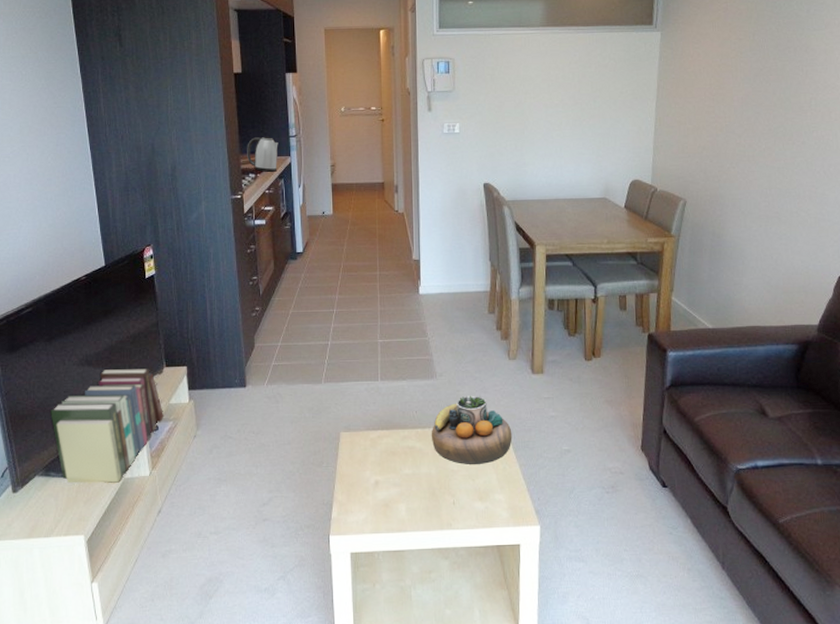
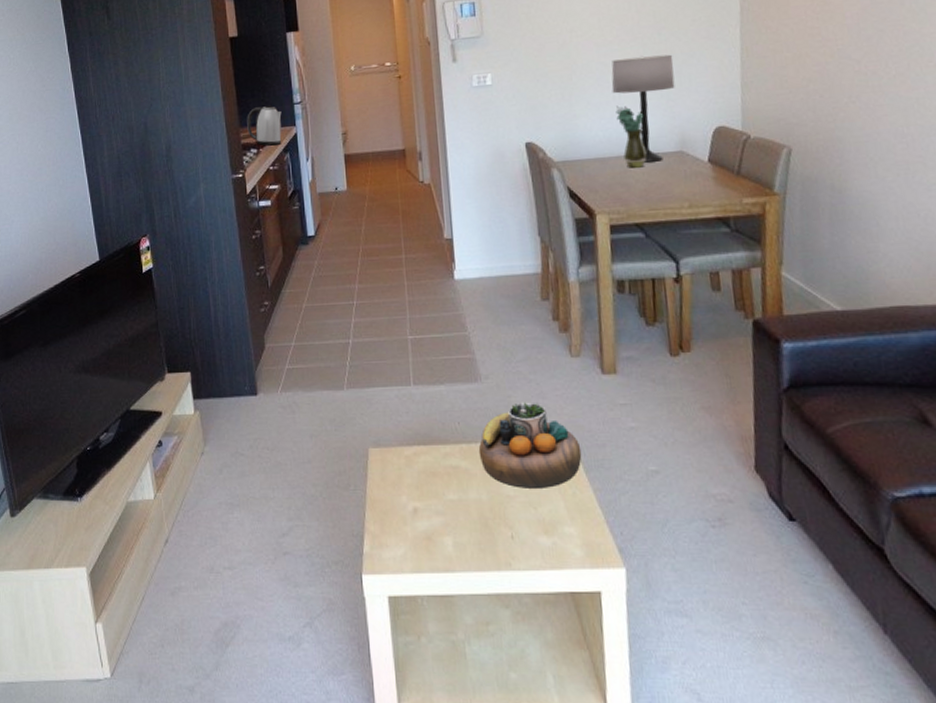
books: present [50,368,165,484] -> none [47,375,168,507]
table lamp: none [555,118,604,205] -> present [611,54,675,163]
vase: none [557,157,579,209] -> present [616,105,647,168]

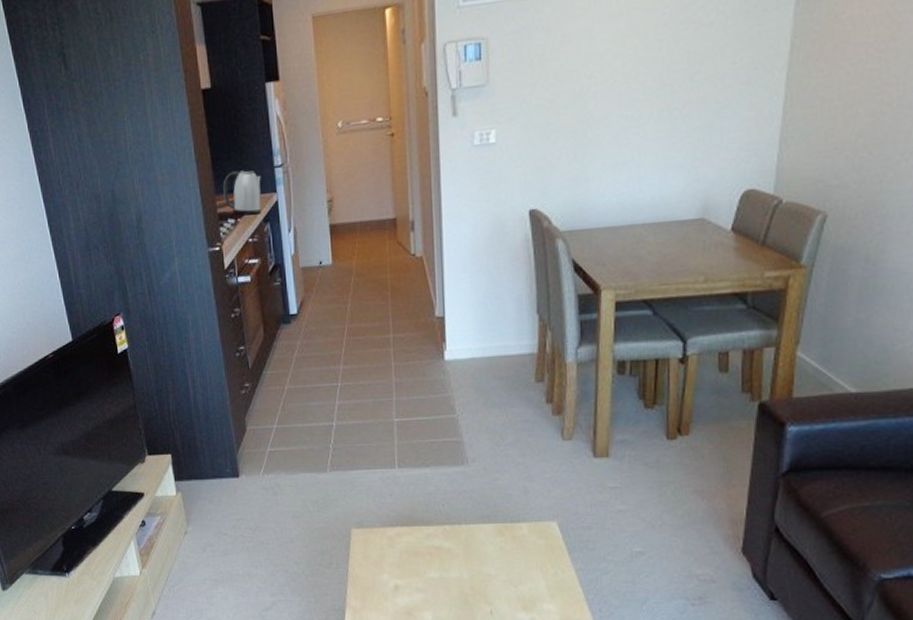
decorative bowl: present [478,402,582,488] -> none [462,485,567,568]
table lamp: present [611,54,675,163] -> none [631,104,705,232]
vase: present [616,105,647,168] -> none [633,166,664,238]

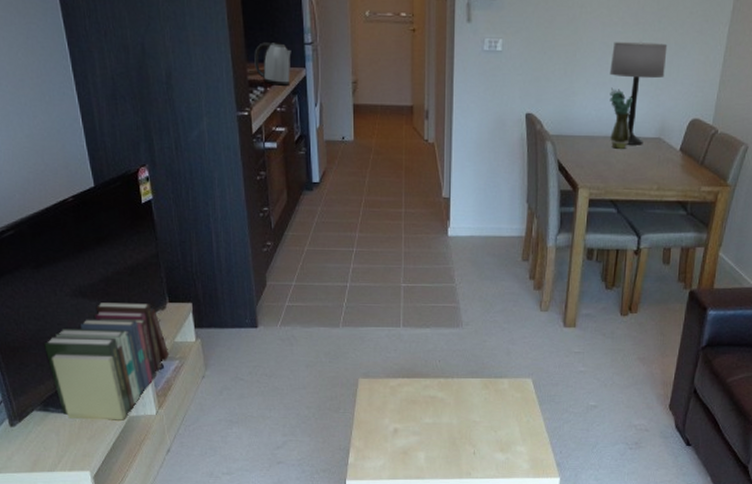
books: none [31,457,151,582] -> present [44,301,170,421]
table lamp: none [631,104,705,232] -> present [609,41,668,145]
vase: none [633,166,664,238] -> present [609,87,633,149]

